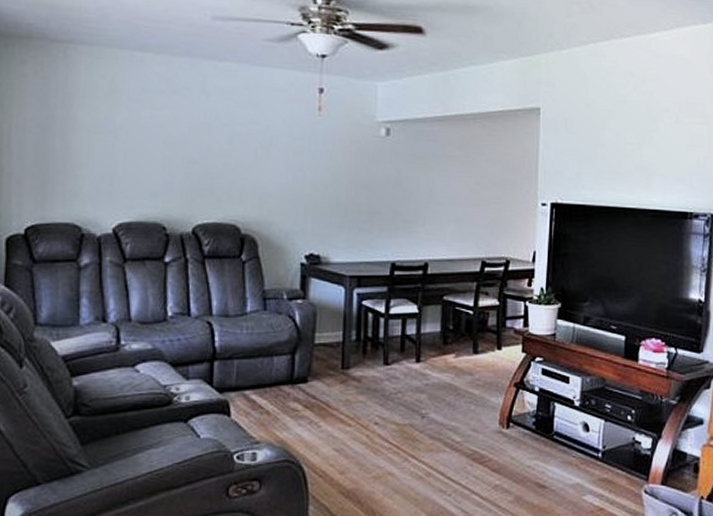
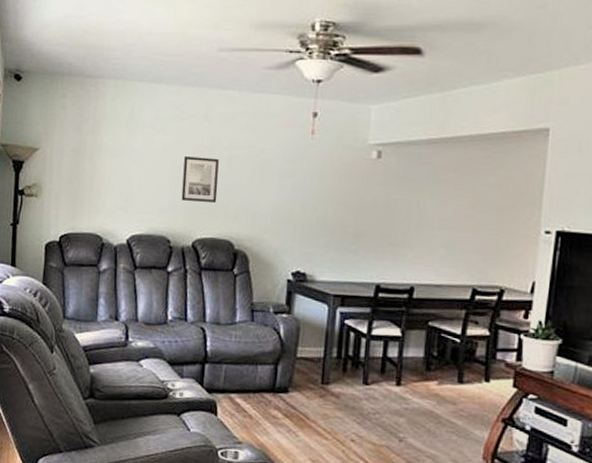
wall art: none [177,134,220,185] -> present [181,156,219,204]

